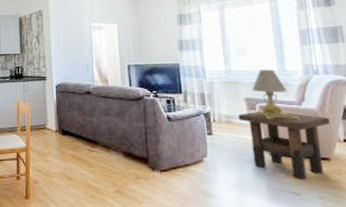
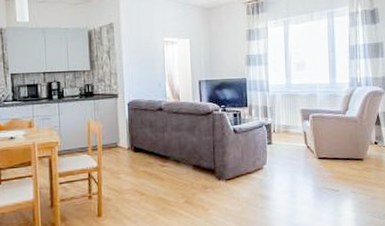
side table: present [238,112,331,180] -> none [294,121,367,178]
lamp: present [250,69,301,120] -> none [304,82,344,129]

